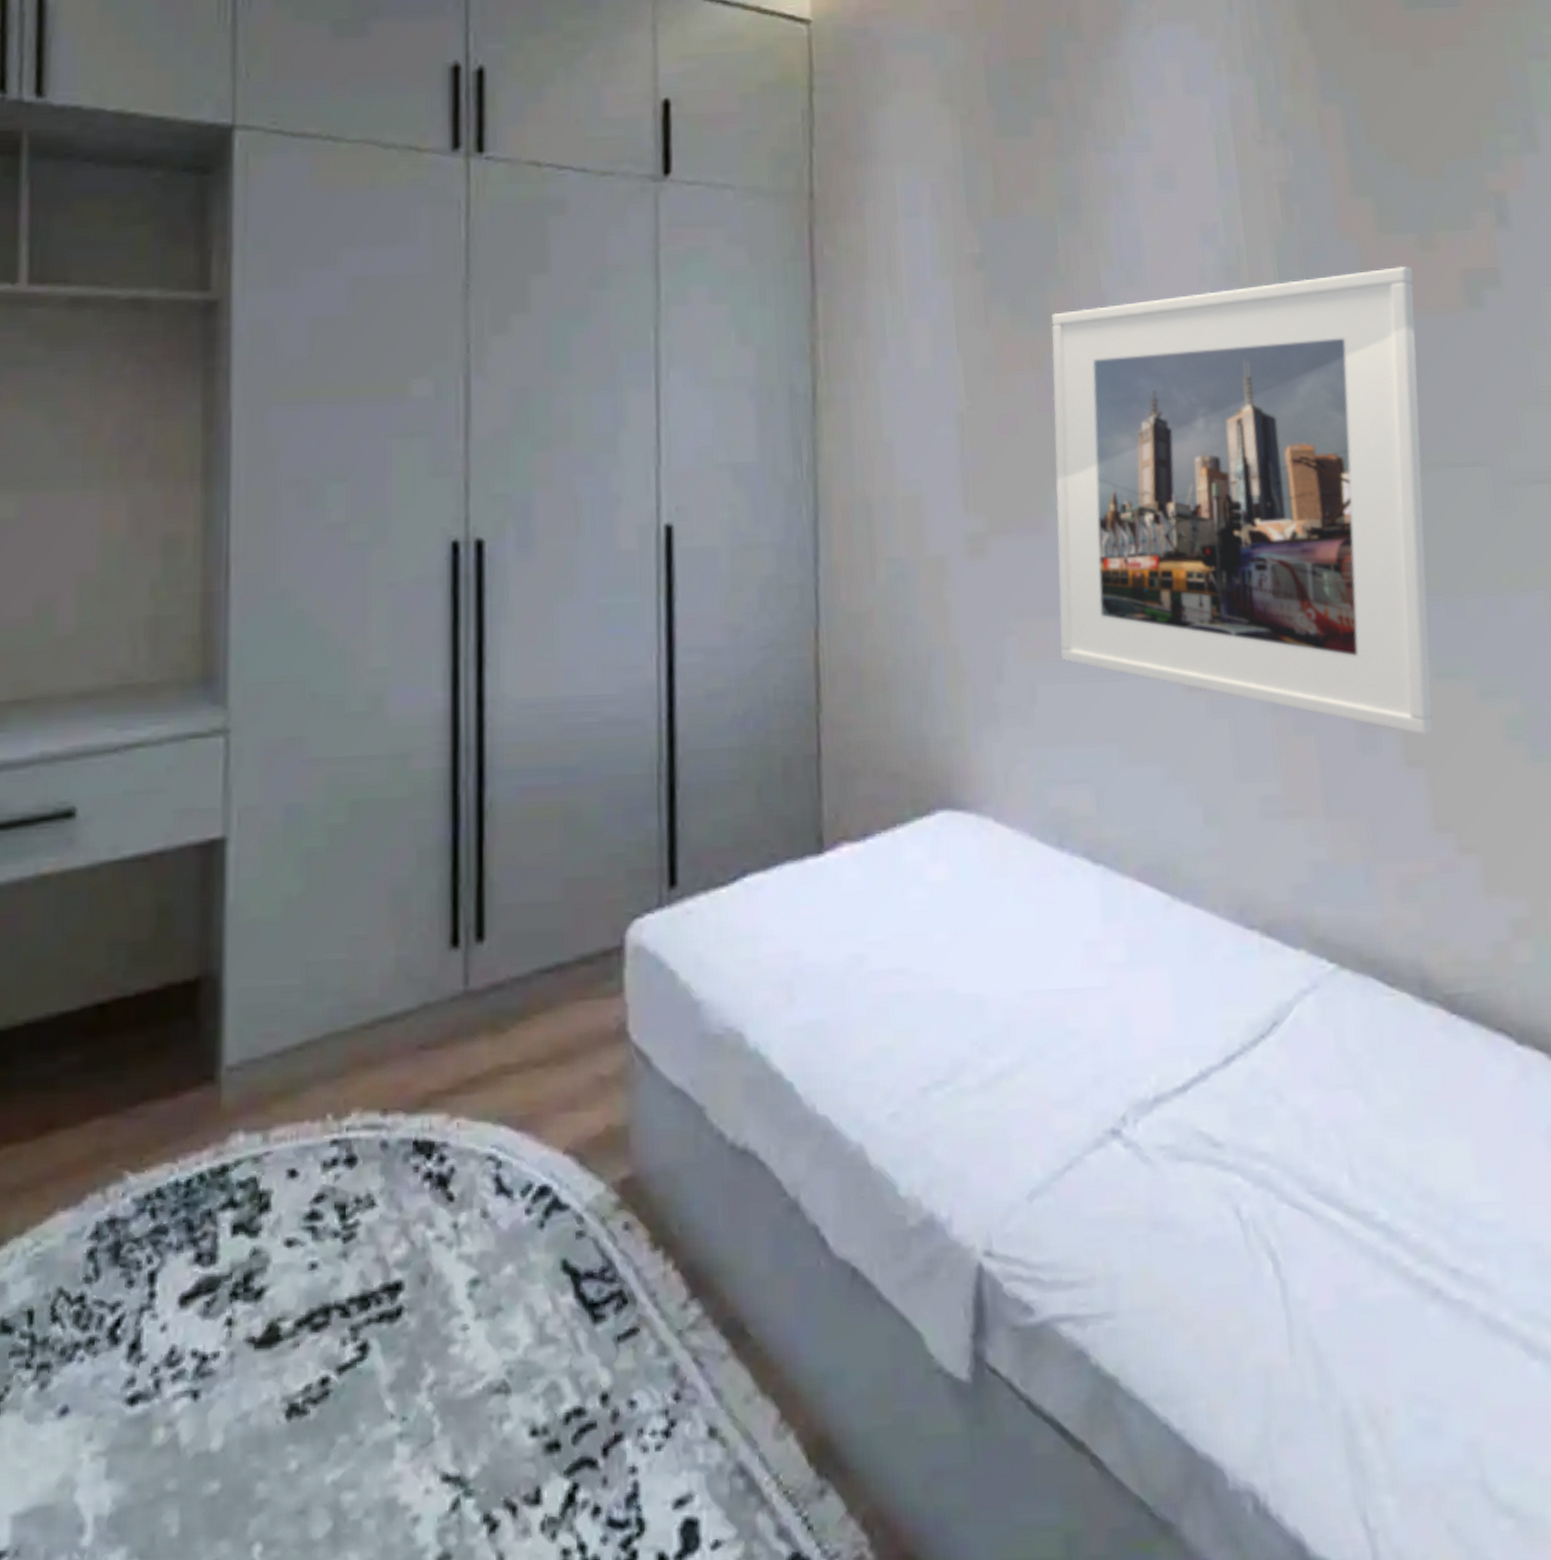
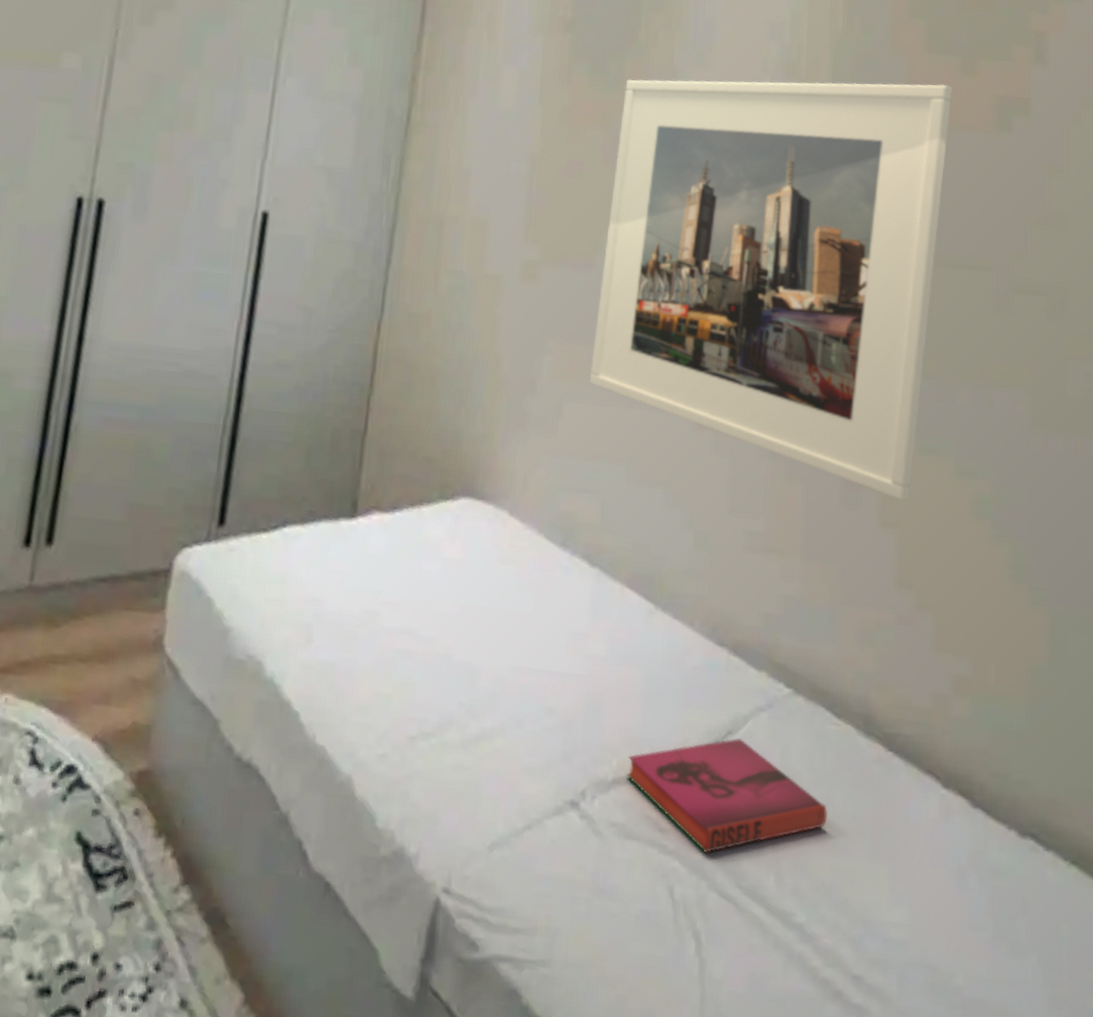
hardback book: none [1167,1028,1396,1162] -> present [626,738,827,853]

